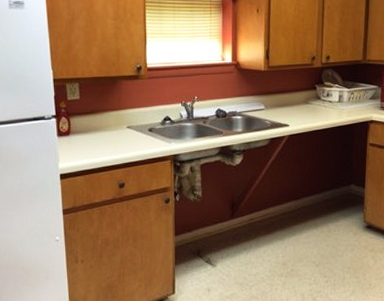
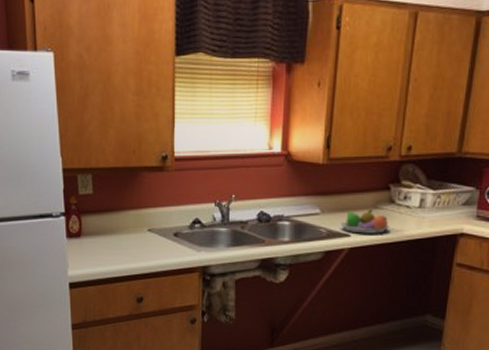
fruit bowl: none [280,104,318,124] -> present [340,208,389,234]

